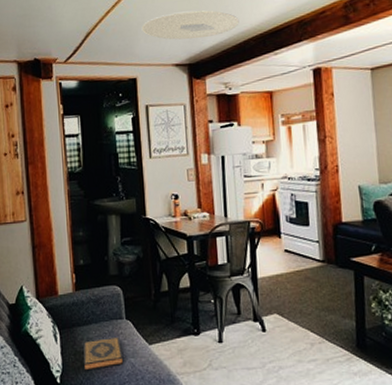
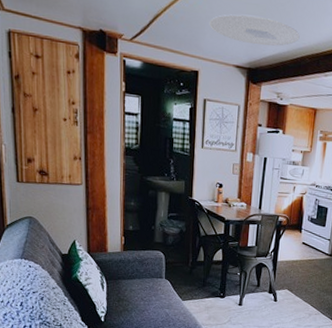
hardback book: present [83,338,124,371] -> none [125,291,160,315]

